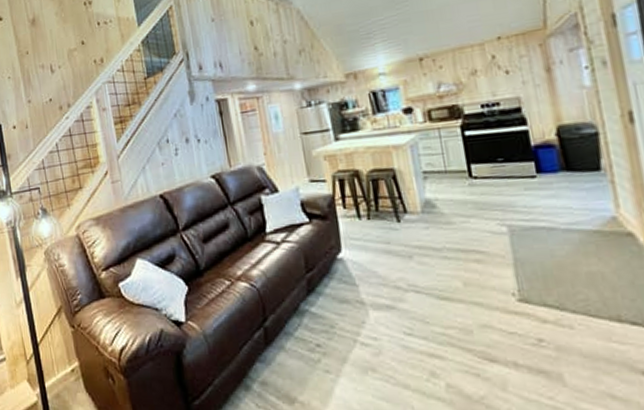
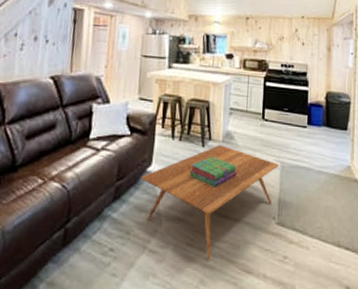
coffee table: none [332,217,507,348] -> present [141,145,279,259]
stack of books: none [388,231,450,267] -> present [189,156,237,187]

